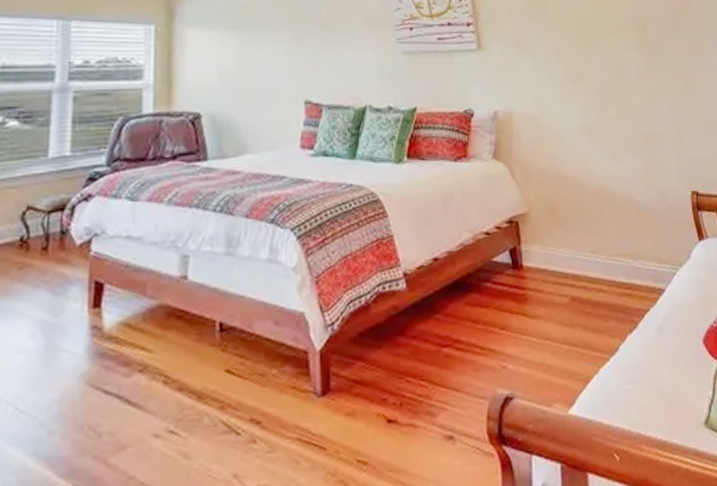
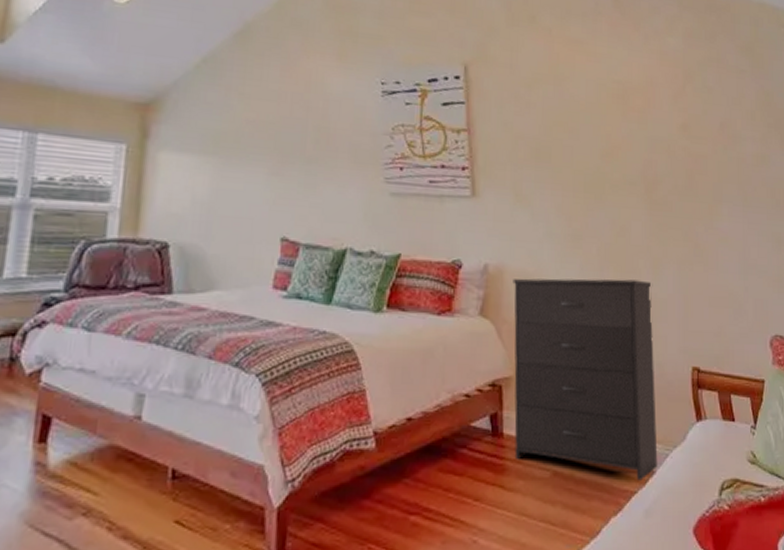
dresser: none [521,115,667,300] -> present [513,278,658,481]

